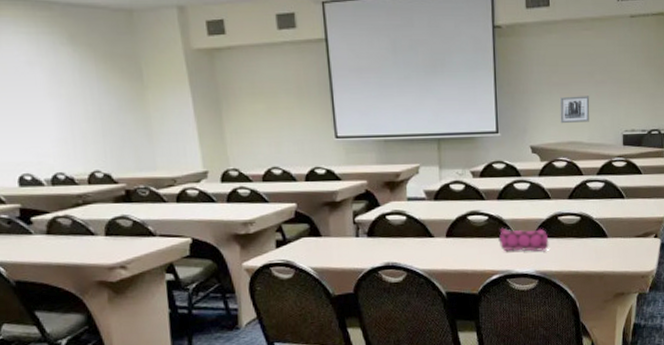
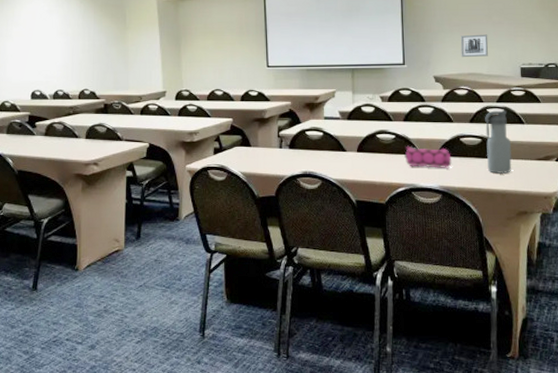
water bottle: none [584,184,611,255] -> present [485,110,512,175]

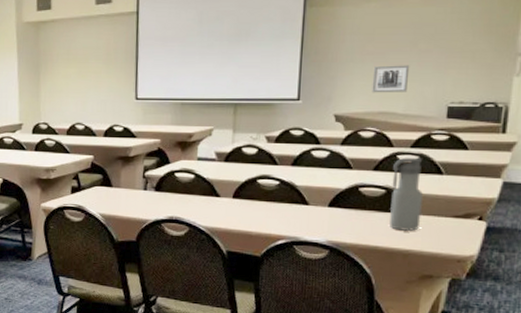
pencil case: present [404,145,452,168] -> none [288,193,346,221]

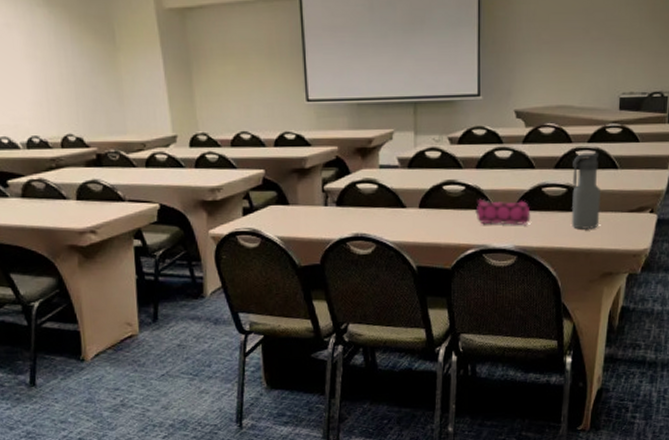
pencil case: none [288,193,346,221] -> present [475,198,531,225]
wall art: present [372,65,410,93] -> none [549,54,584,86]

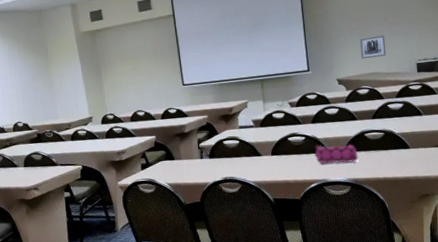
wall art: none [549,54,584,86] -> present [359,35,386,59]
water bottle: present [572,152,601,231] -> none [386,104,413,163]

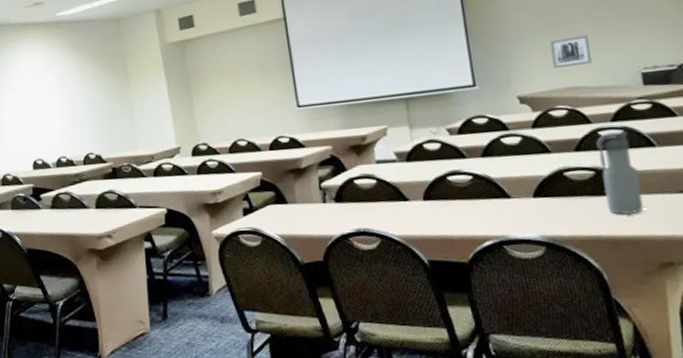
pencil case: present [314,144,358,164] -> none [487,186,556,214]
water bottle: none [386,104,413,163] -> present [596,131,644,216]

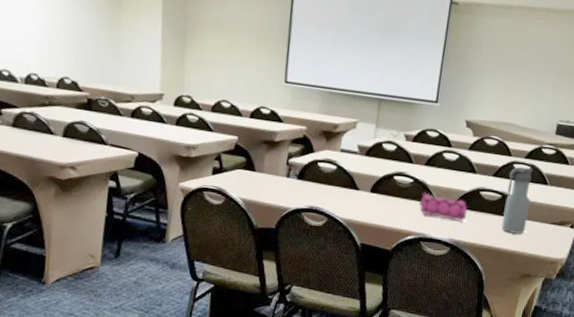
pencil case: none [487,186,556,214] -> present [419,192,468,221]
wall art: present [548,35,592,69] -> none [499,79,532,107]

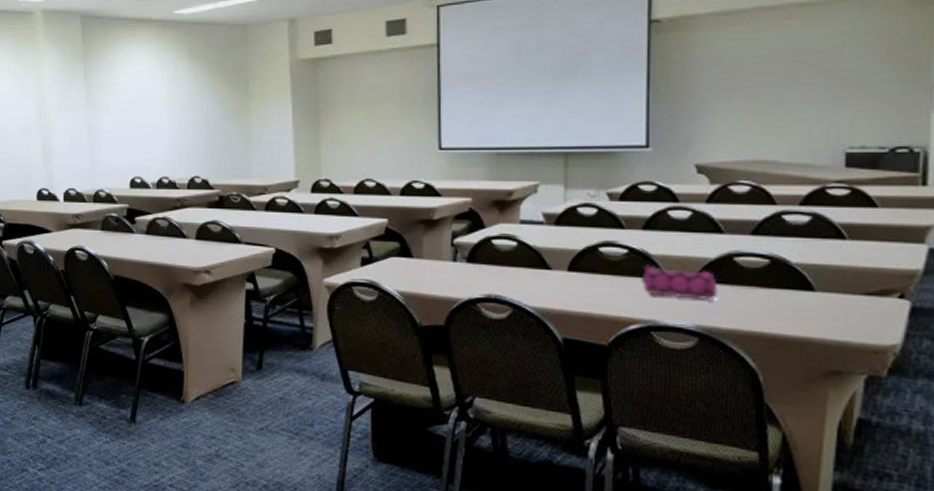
water bottle: present [501,166,533,235] -> none [778,217,822,314]

